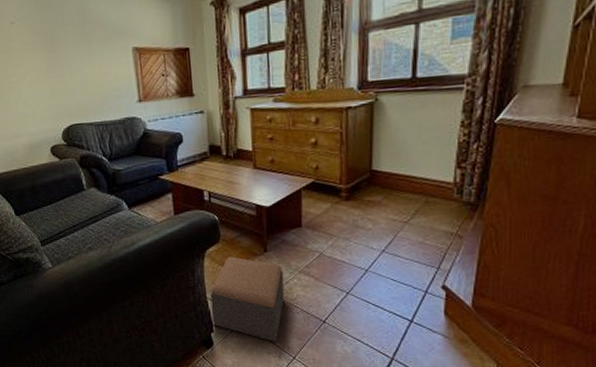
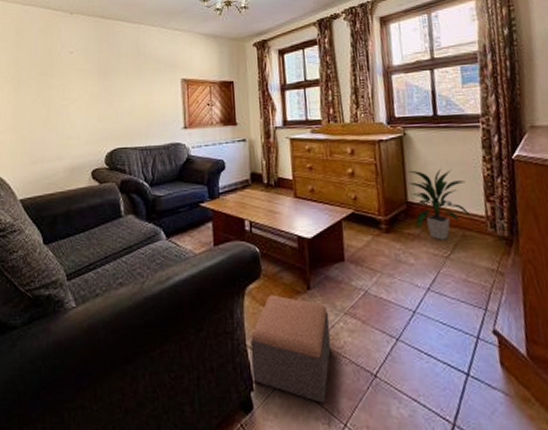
indoor plant: none [374,135,438,207] -> present [407,168,471,240]

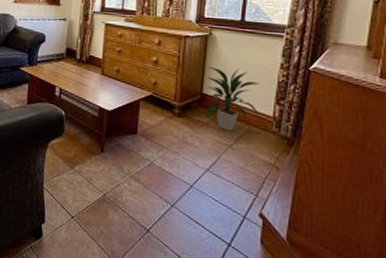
footstool: present [250,295,331,404] -> none [45,151,116,244]

